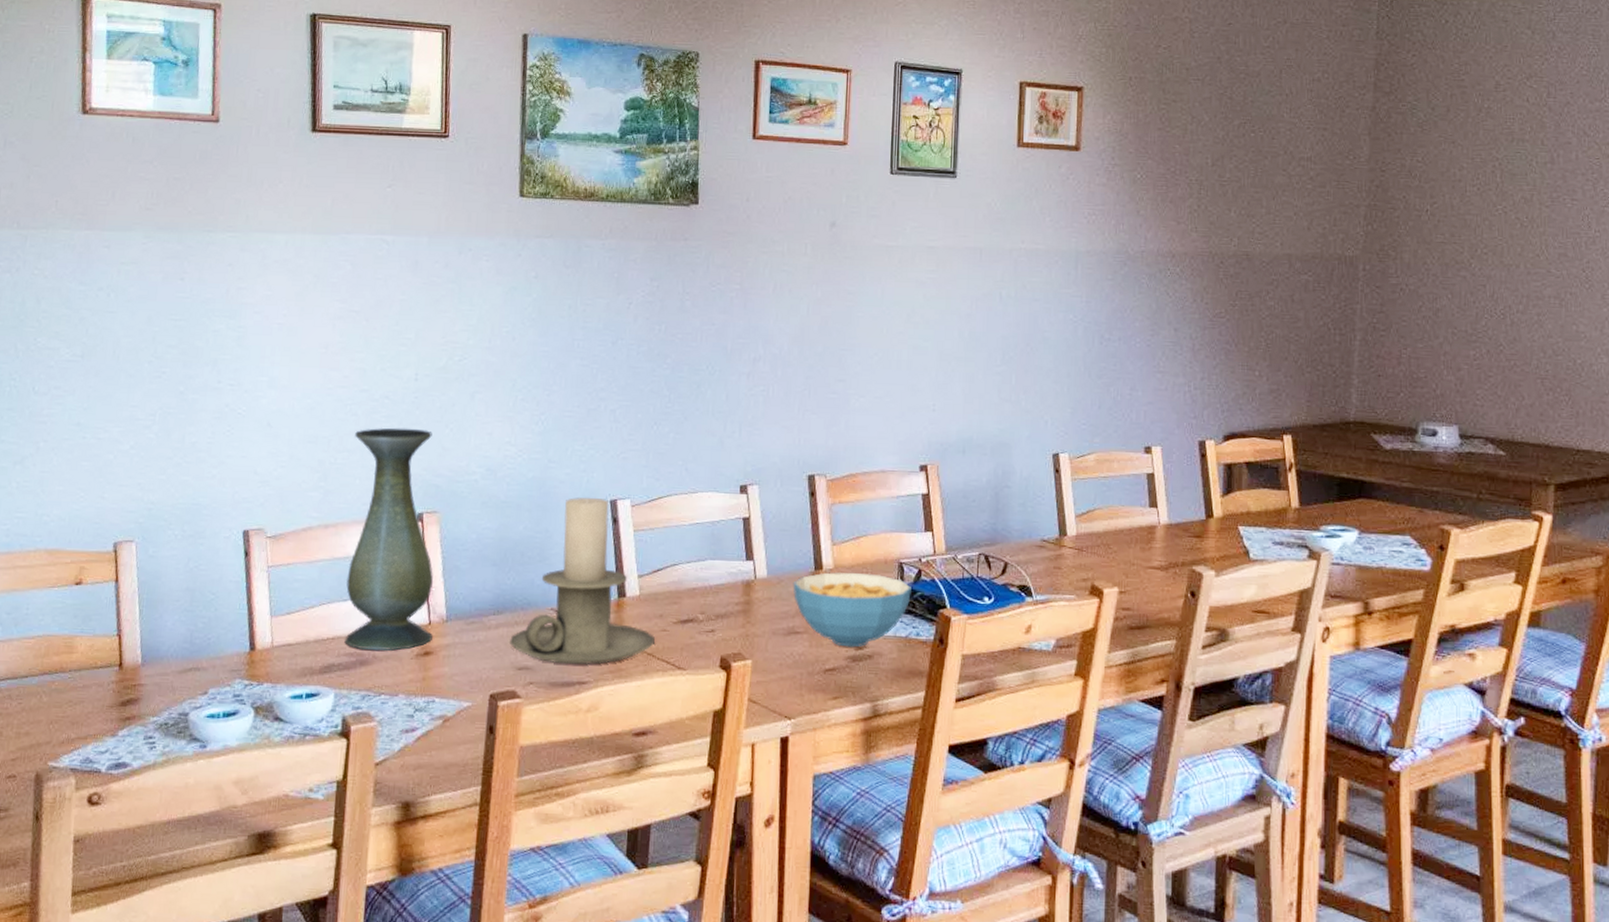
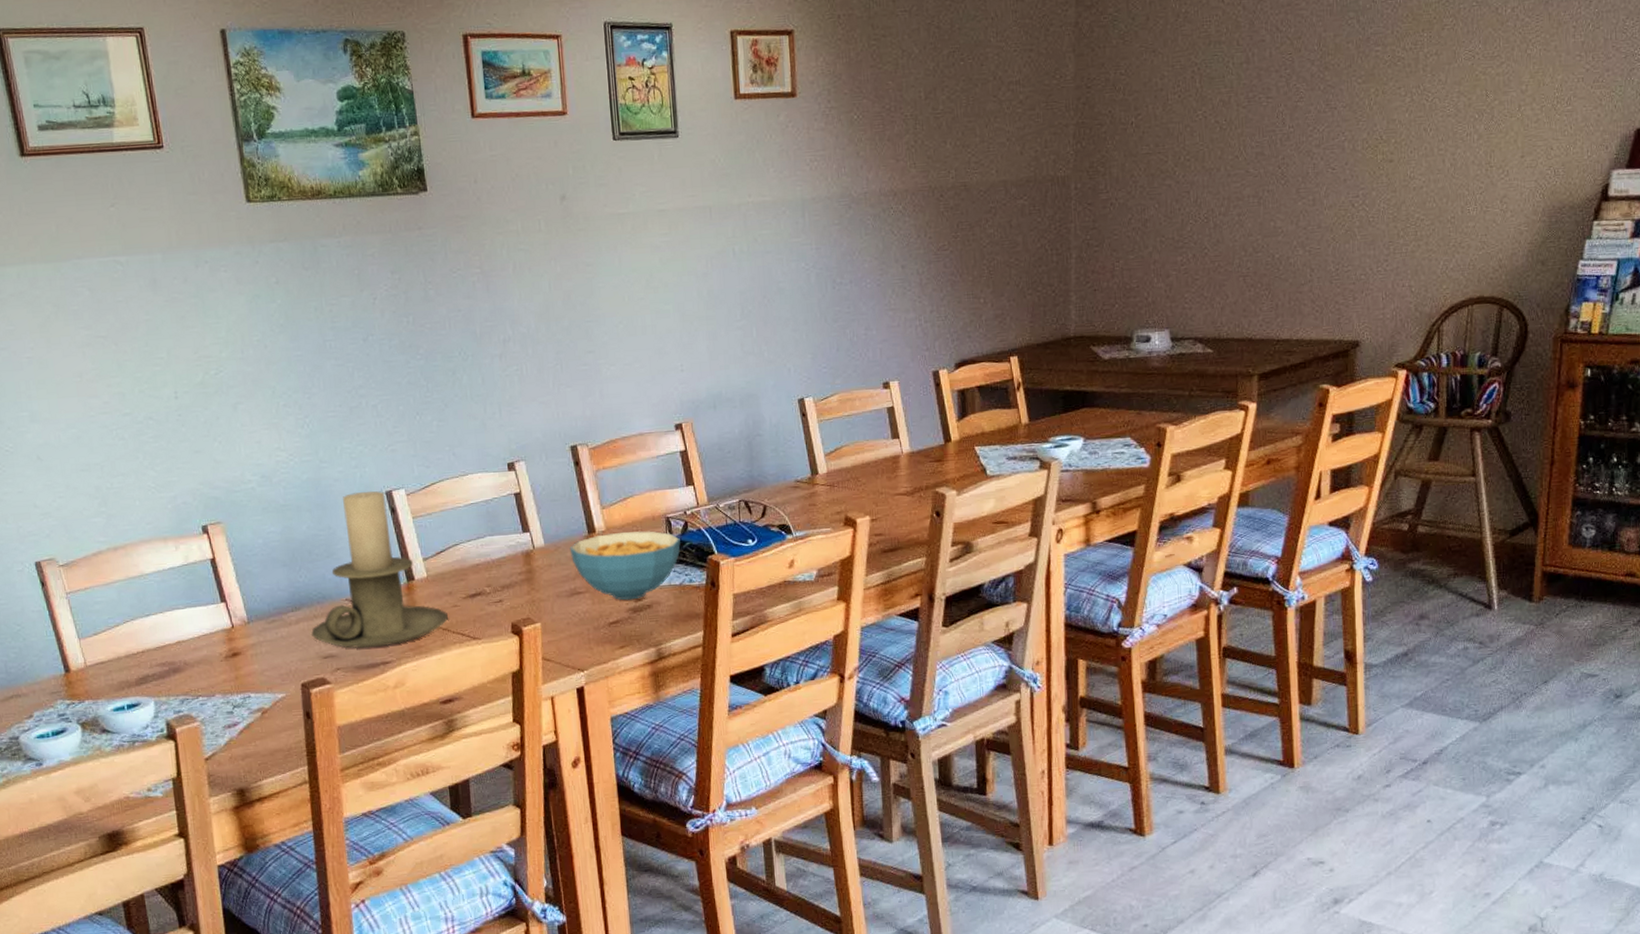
vase: present [344,427,434,651] -> none [126,445,239,659]

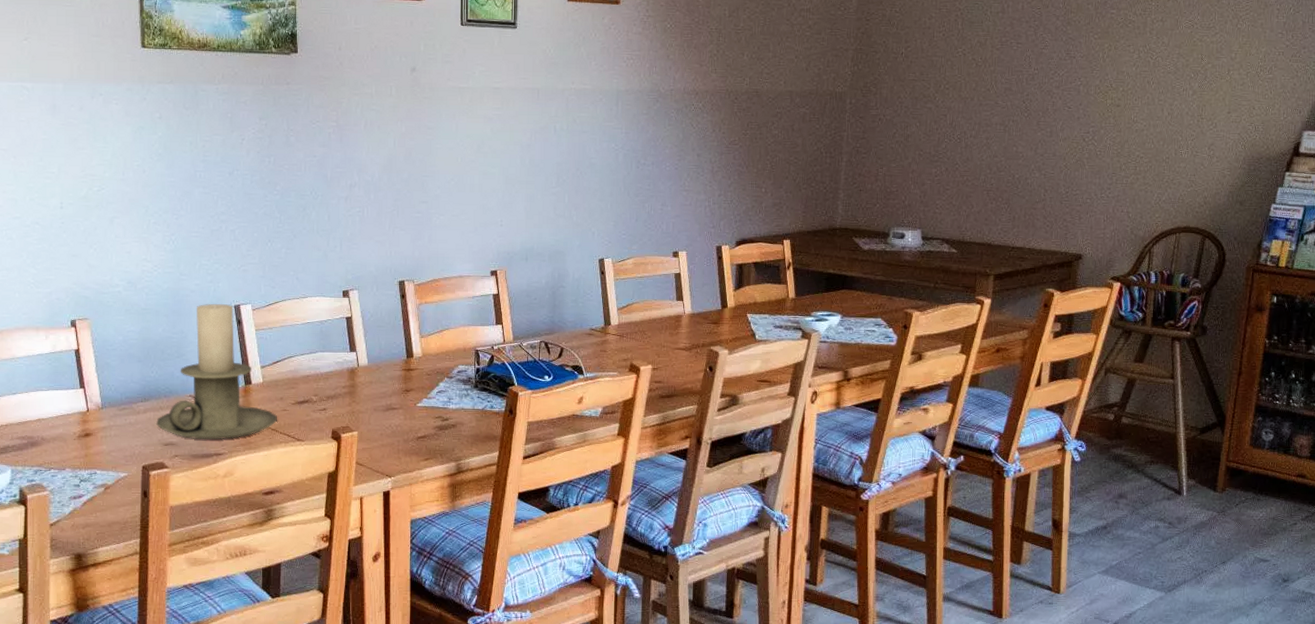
cereal bowl: present [569,531,681,601] -> none [389,359,486,419]

